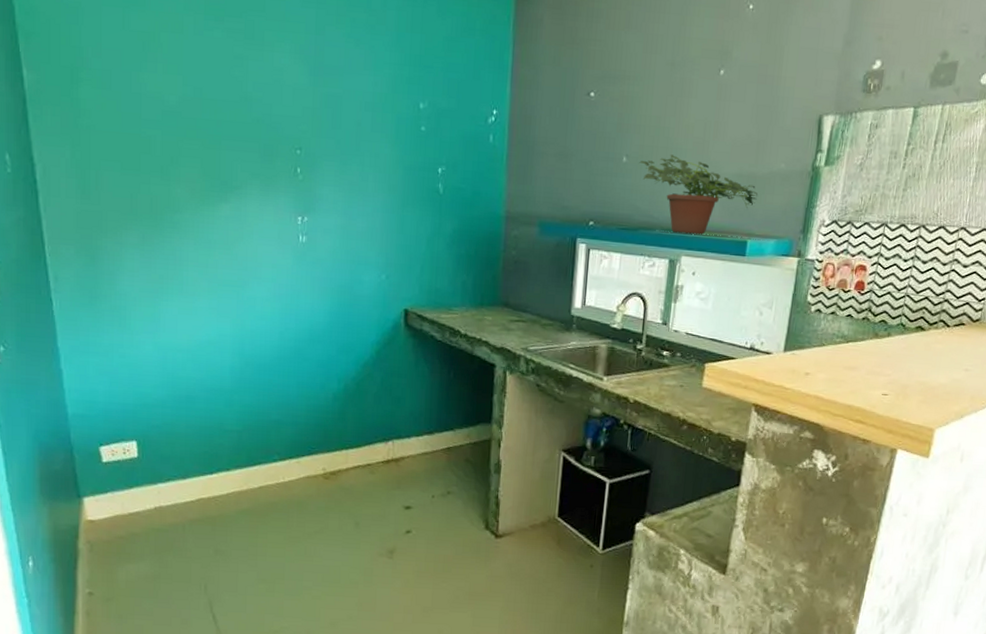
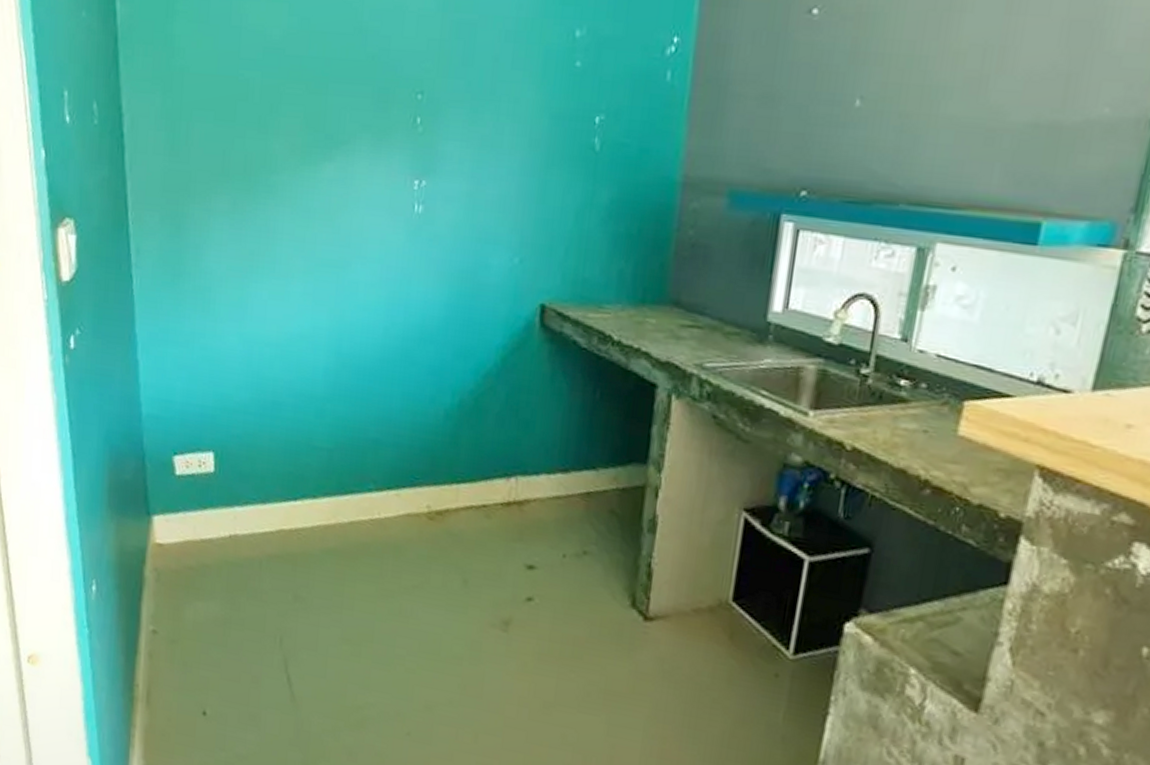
potted plant: present [639,154,758,235] -> none [879,95,1064,213]

